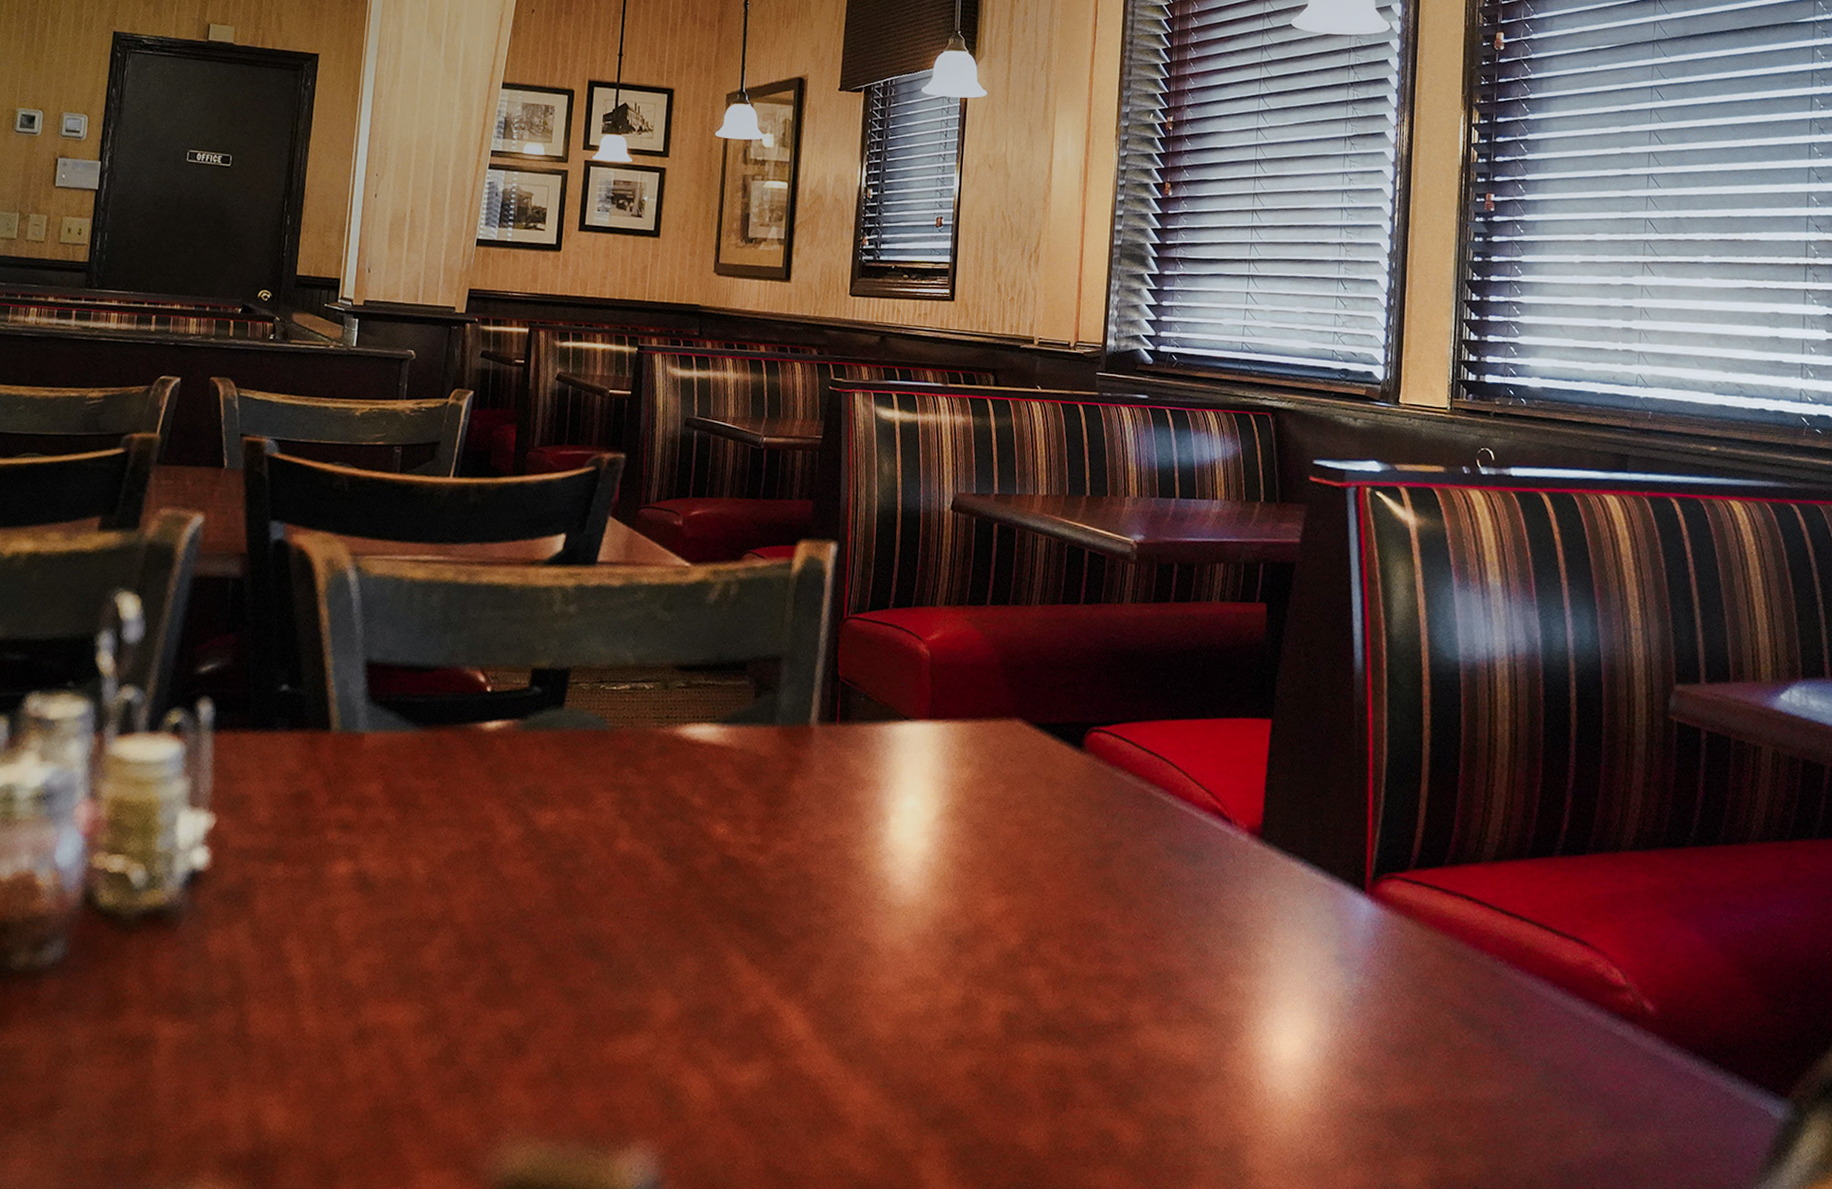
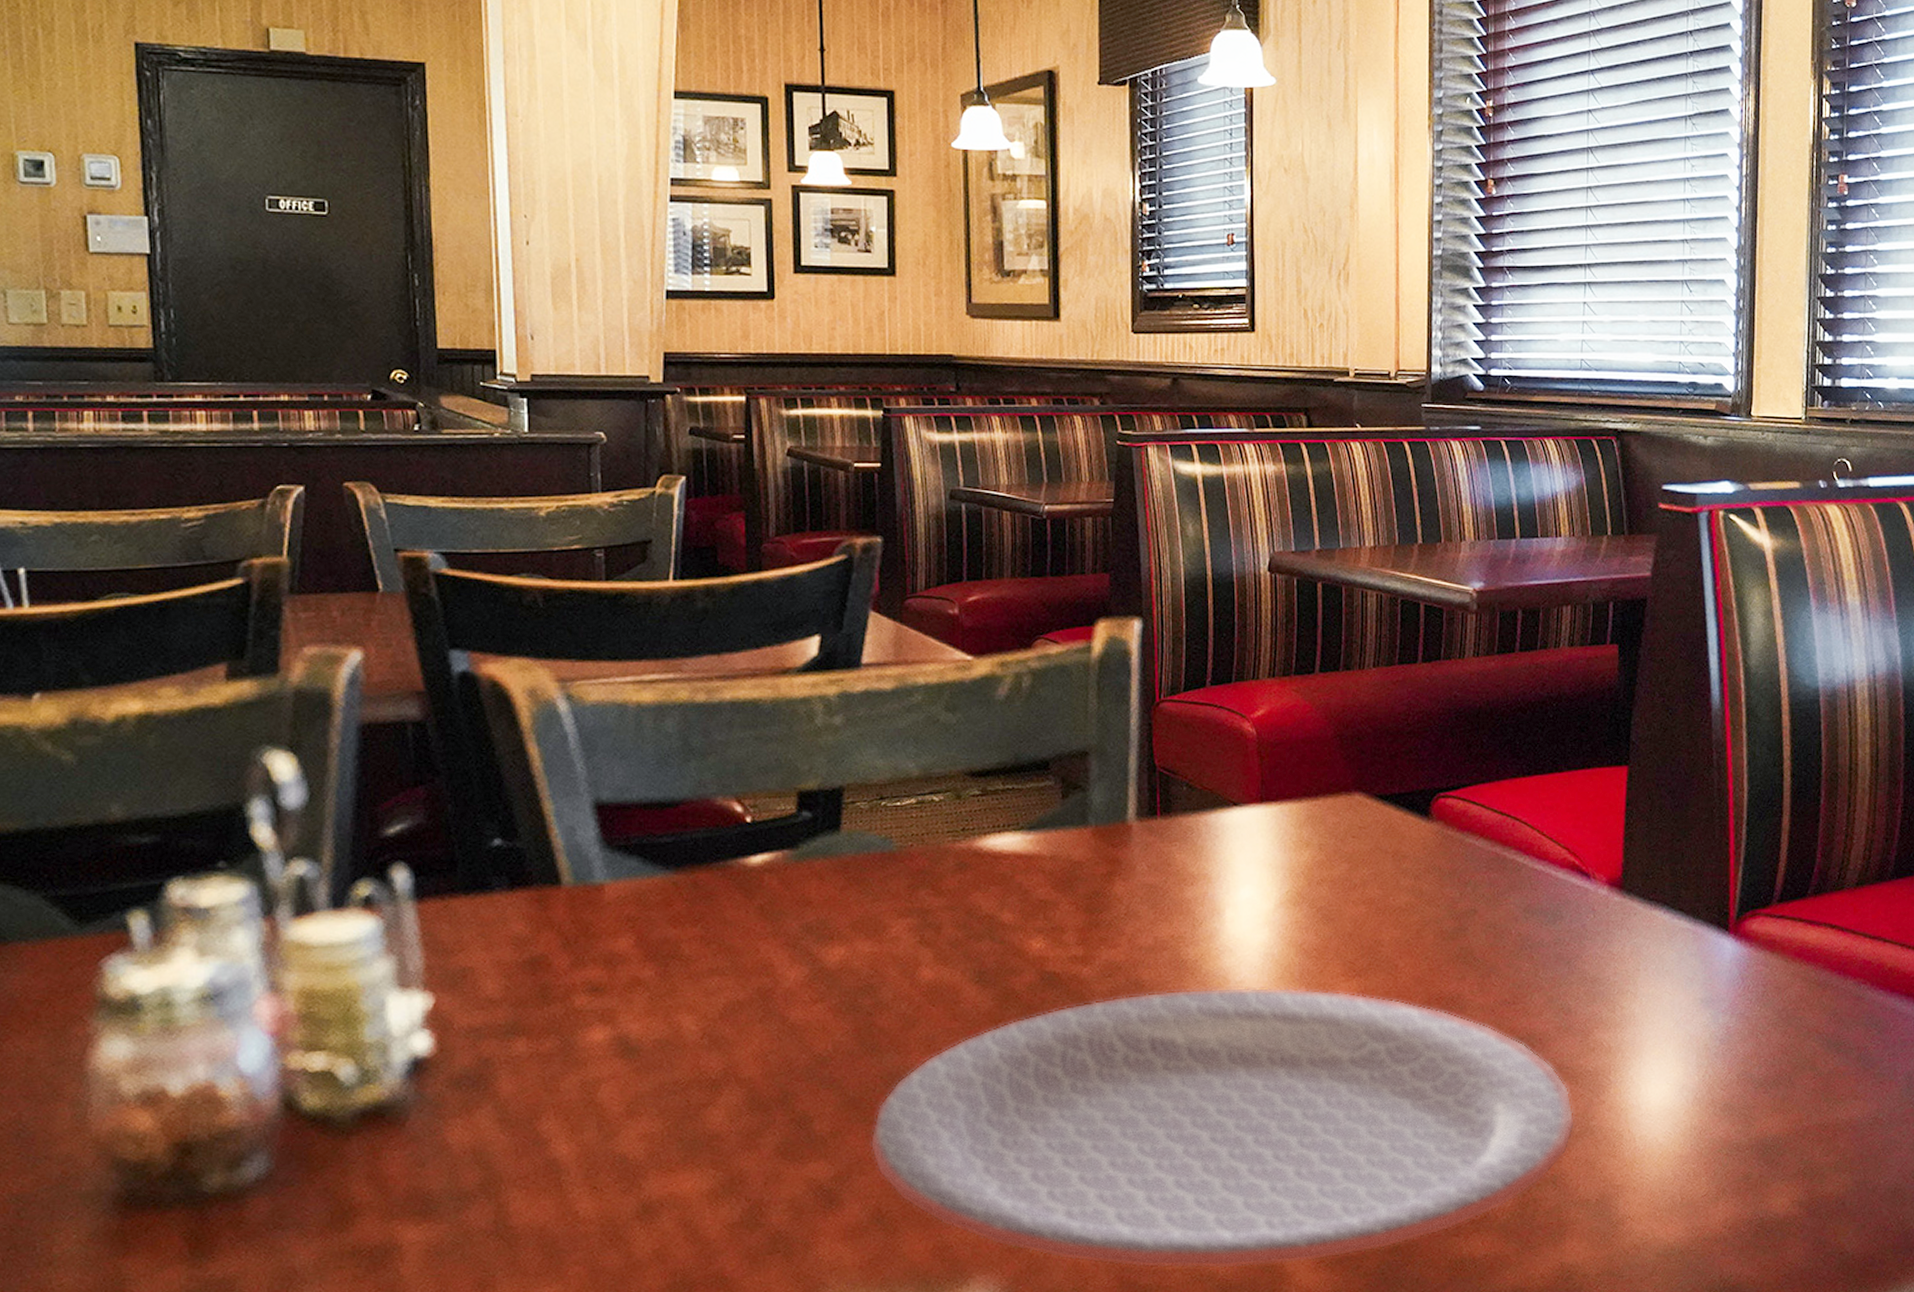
plate: none [557,886,1207,1172] -> present [870,987,1575,1269]

